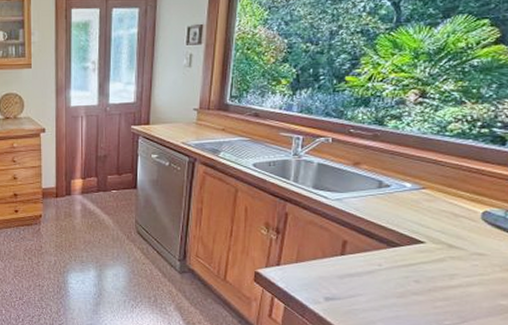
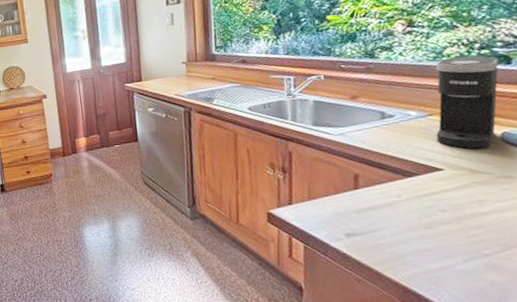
coffee maker: none [425,133,495,225] -> present [435,55,499,149]

